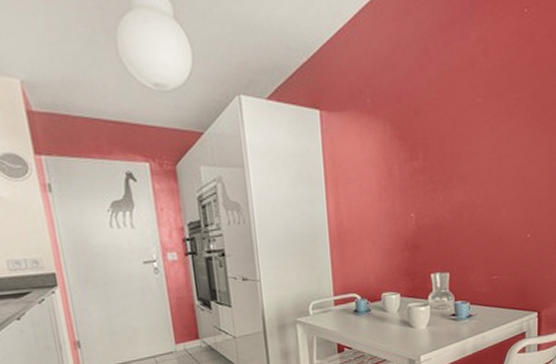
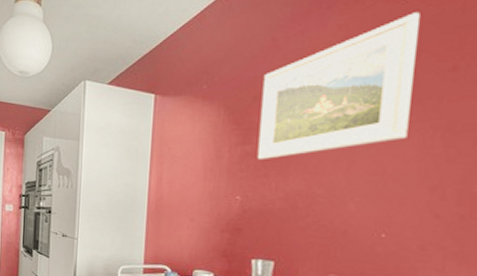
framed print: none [421,26,539,176] -> present [257,12,420,160]

